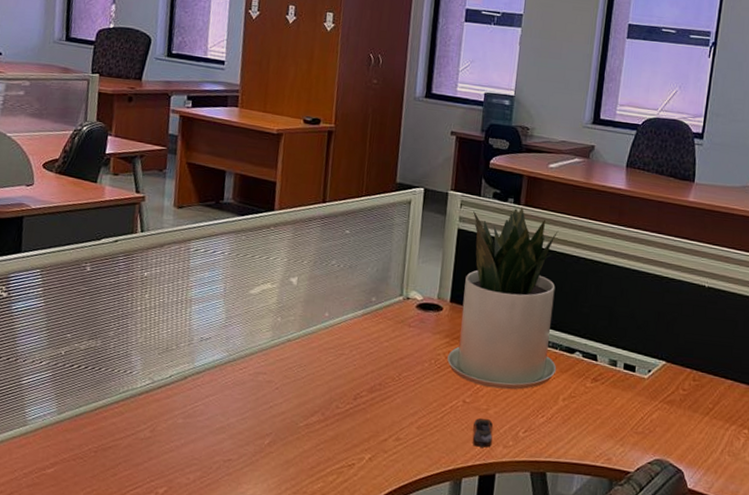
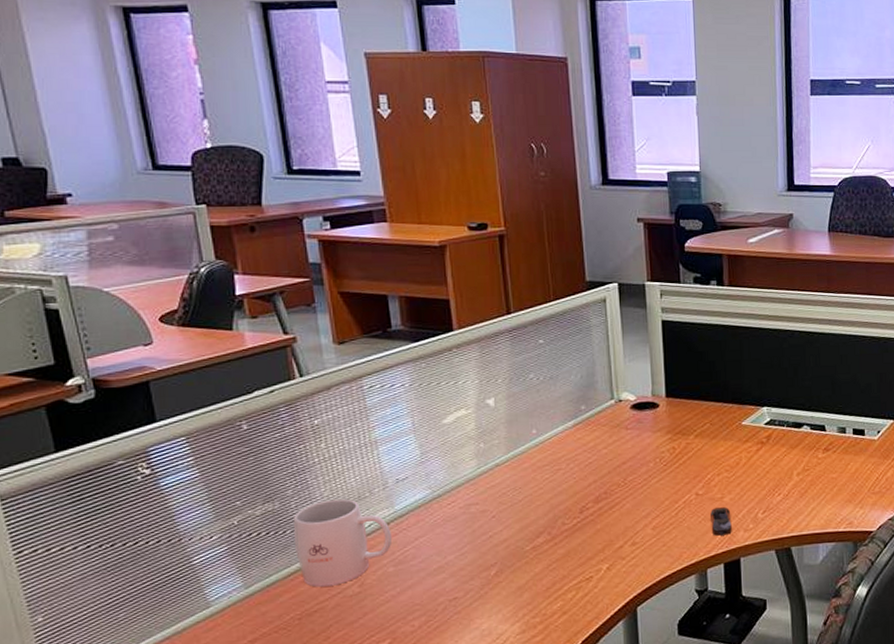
mug: none [105,346,187,427] -> present [292,498,391,587]
planter: present [447,207,559,390] -> none [673,288,787,476]

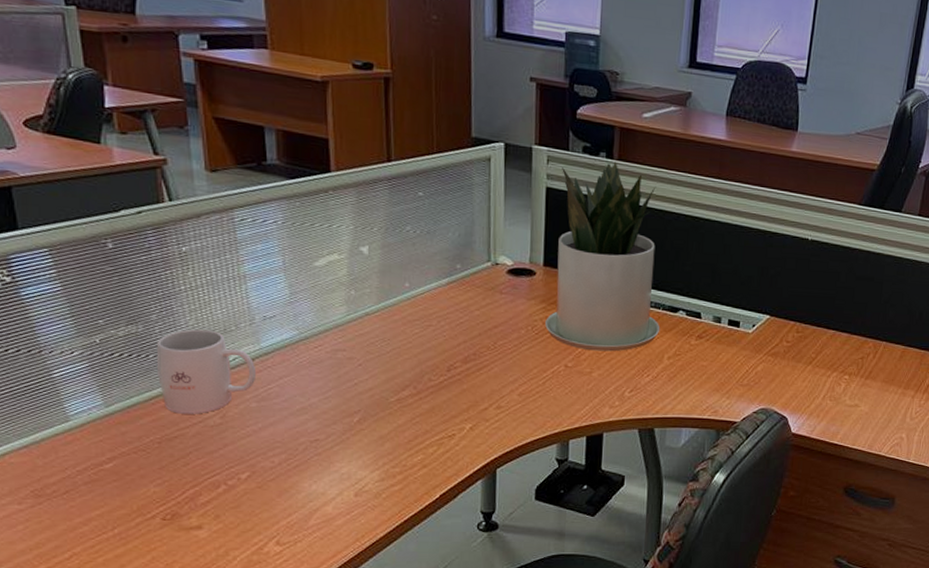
planter: none [673,288,787,476] -> present [545,161,661,352]
computer mouse: present [710,507,732,536] -> none [577,382,598,409]

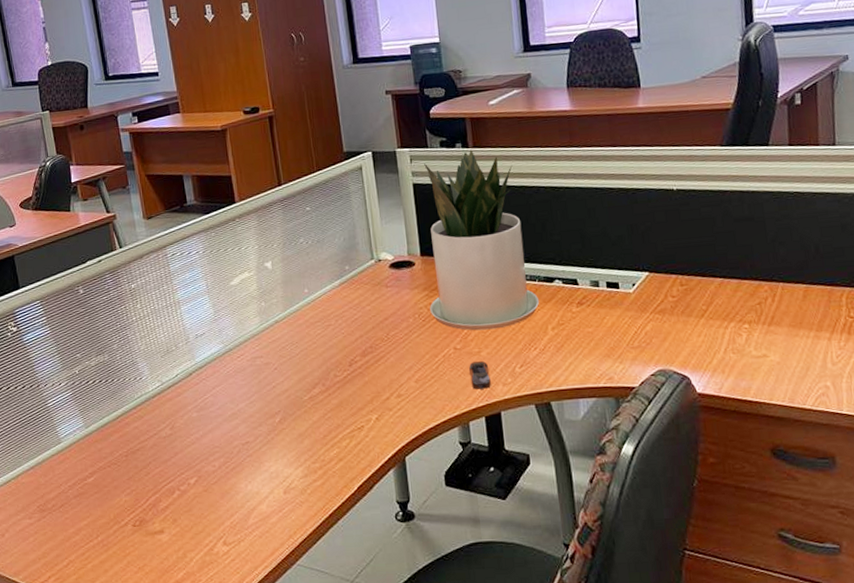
mug: present [156,329,255,414] -> none [118,352,194,429]
computer mouse: none [577,382,598,409] -> present [469,361,491,389]

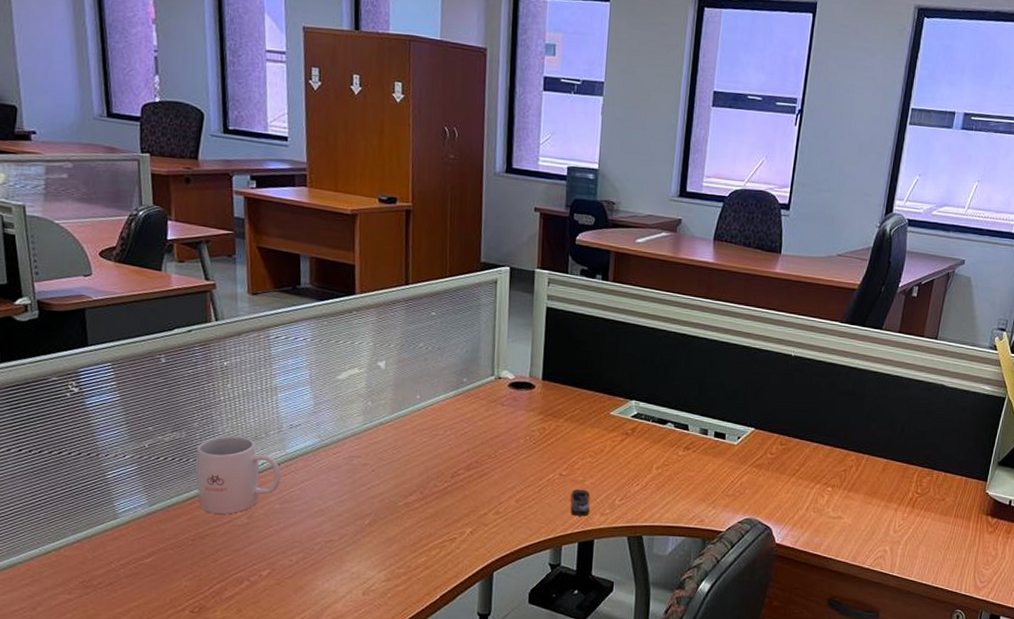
mug: none [118,352,194,429] -> present [195,436,281,514]
planter: present [424,149,540,331] -> none [542,283,650,461]

